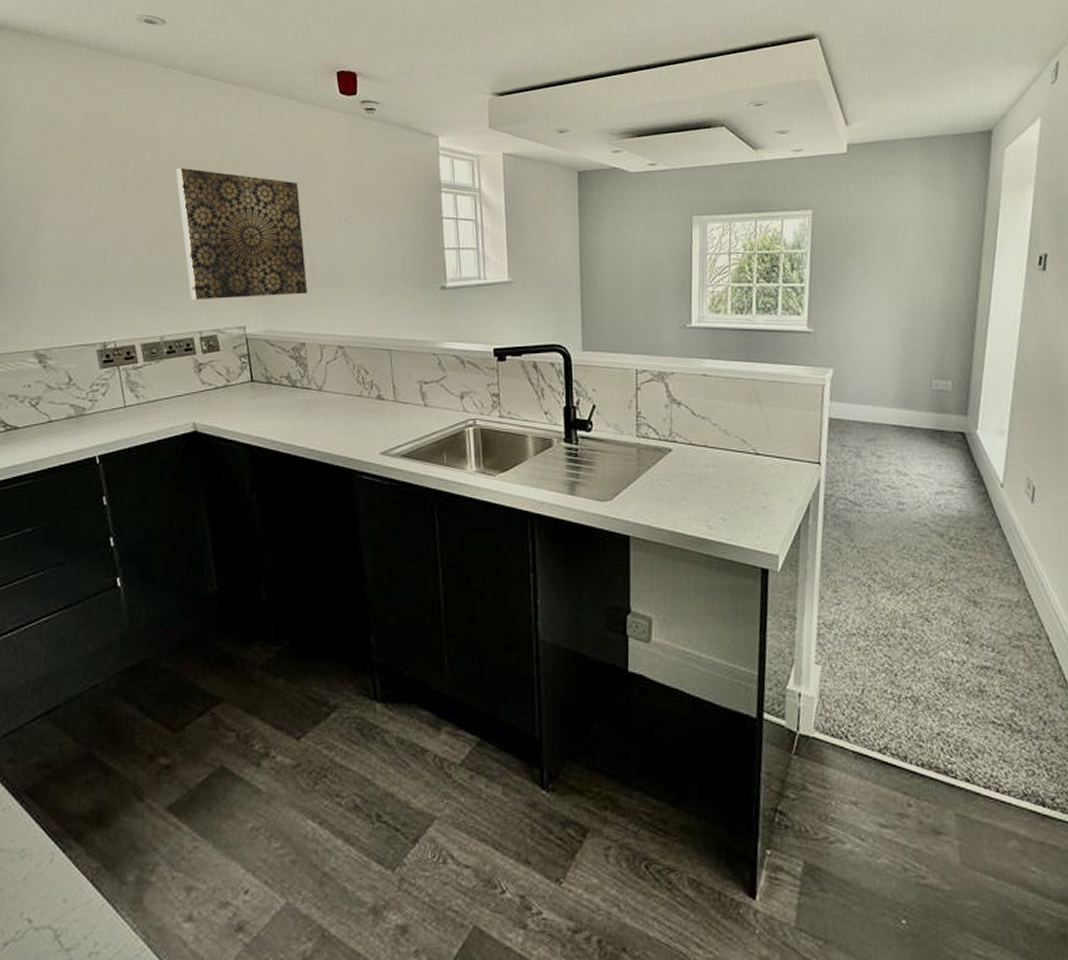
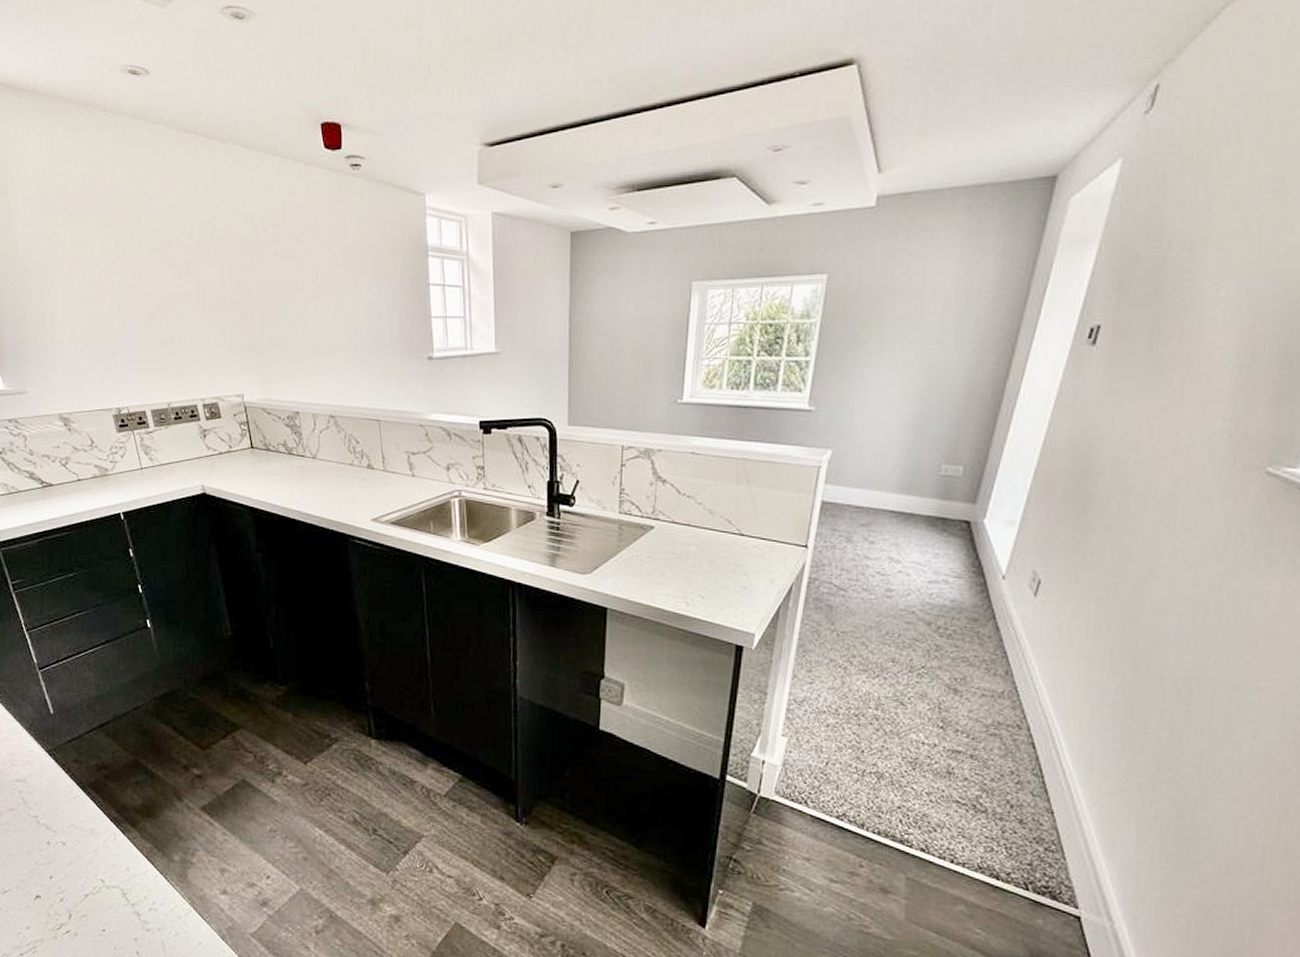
wall art: present [175,168,308,300] -> none [169,233,299,368]

